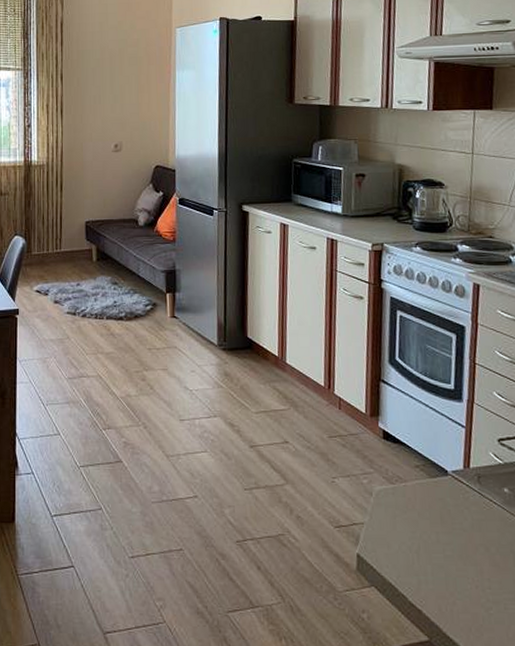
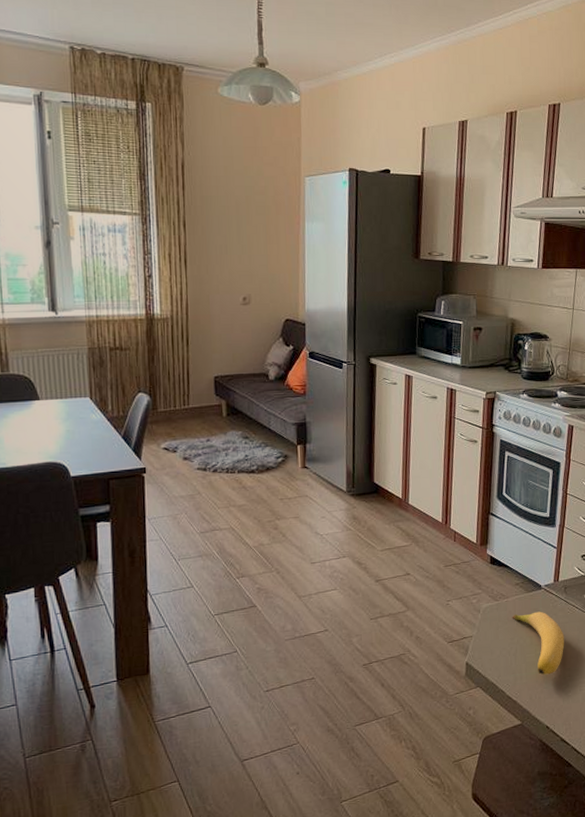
banana: none [412,502,482,583] -> present [512,611,565,675]

